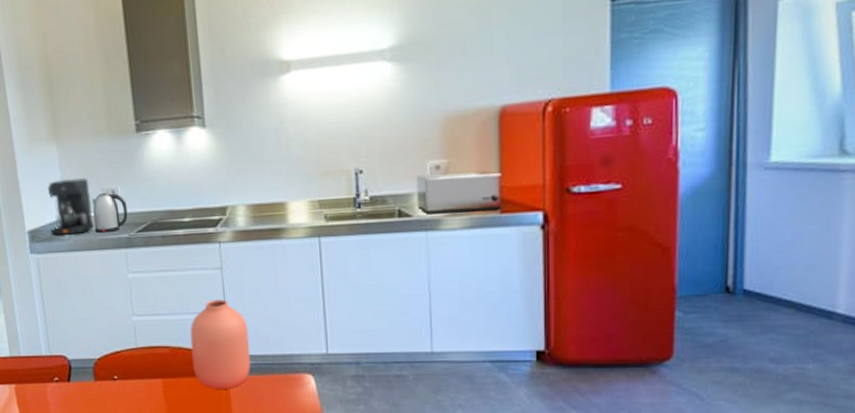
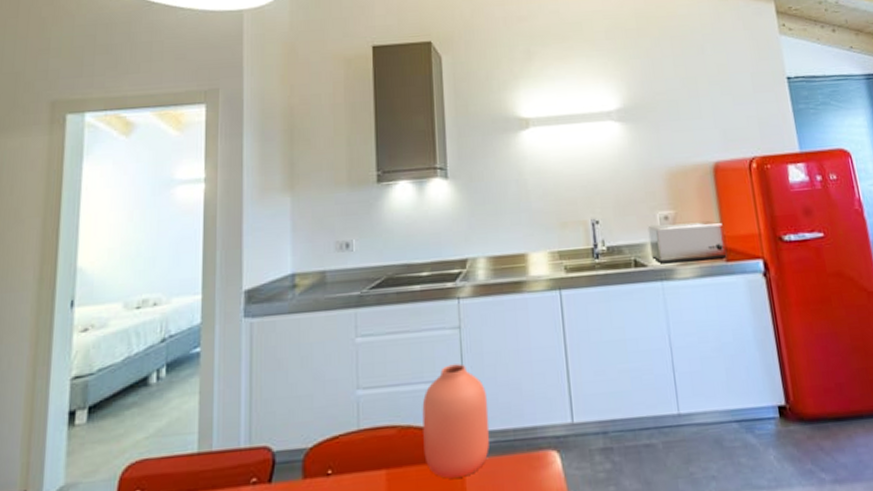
coffee maker: present [49,178,94,236] -> none [271,230,323,295]
kettle: present [92,192,128,233] -> none [322,245,361,291]

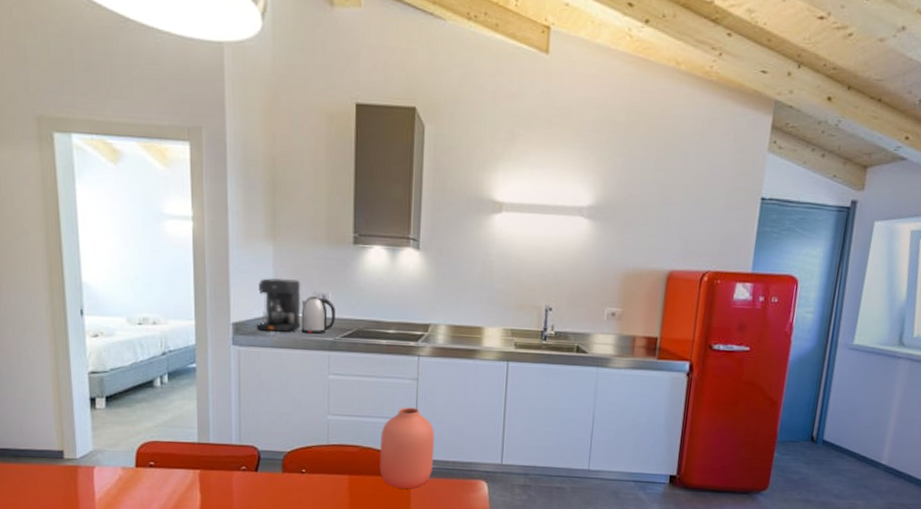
coffee maker: none [271,230,323,295] -> present [256,278,301,332]
kettle: none [322,245,361,291] -> present [301,296,336,334]
toaster: present [647,221,727,264] -> none [592,319,663,357]

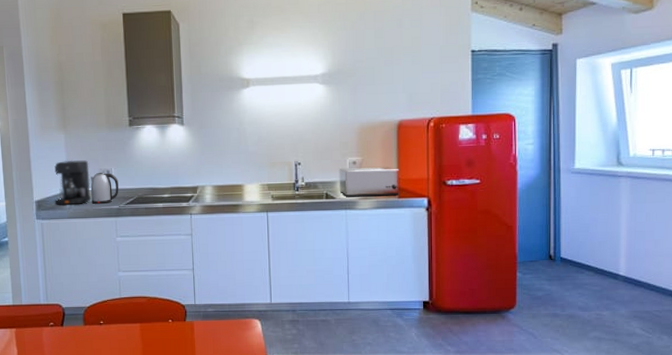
vase: present [379,407,435,489] -> none [164,259,212,332]
toaster: none [592,319,663,357] -> present [339,167,399,198]

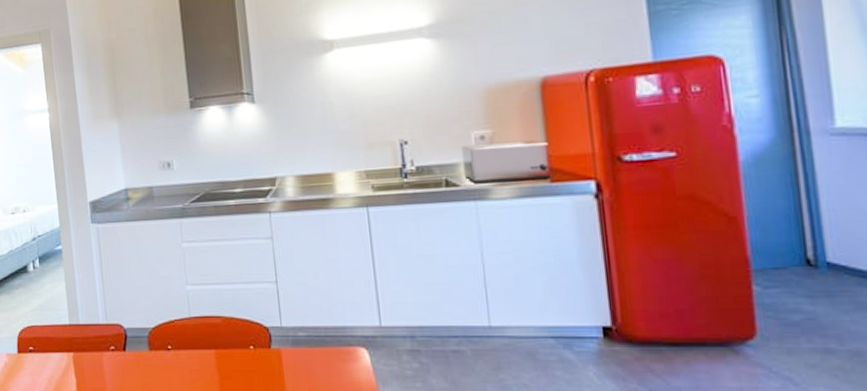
coffee maker: present [54,160,91,205] -> none [110,152,151,206]
kettle: present [90,172,119,204] -> none [149,164,183,203]

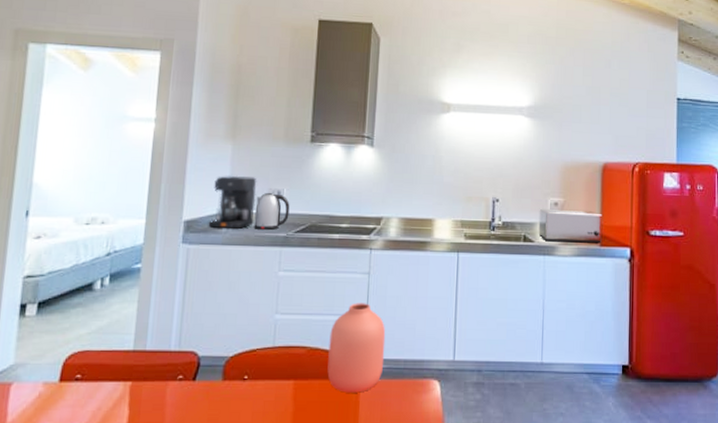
coffee maker: none [110,152,151,206] -> present [208,176,257,229]
kettle: none [149,164,183,203] -> present [254,192,290,230]
vase: none [242,269,303,362] -> present [327,303,386,393]

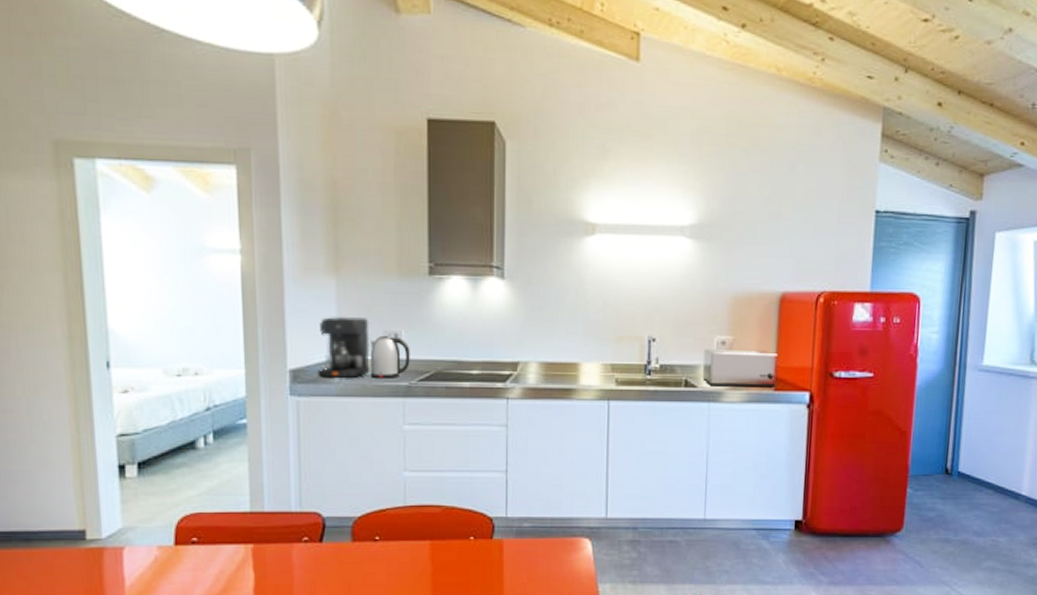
vase: present [327,303,386,393] -> none [466,458,529,553]

